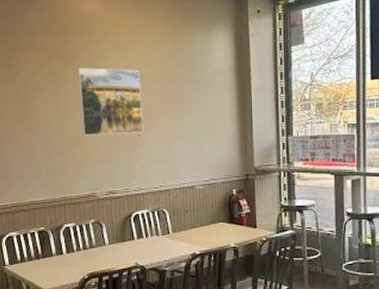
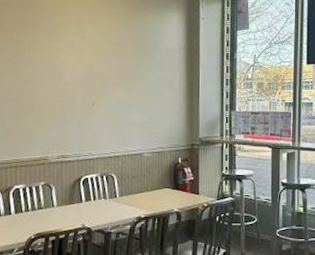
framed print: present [77,67,143,136] -> none [36,38,97,103]

